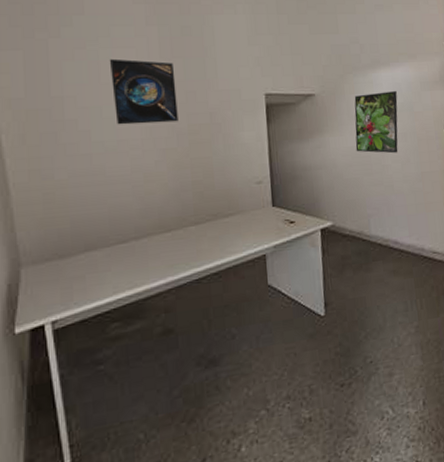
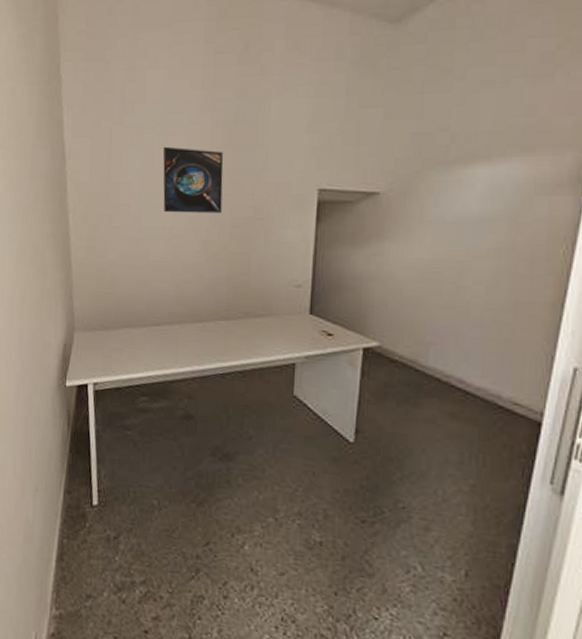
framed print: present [354,91,398,154] -> none [423,194,495,273]

